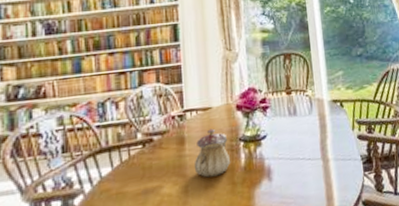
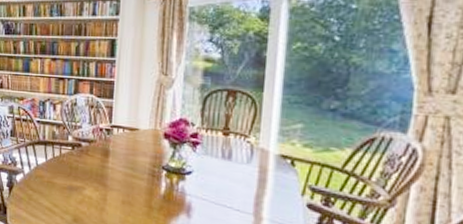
teapot: present [193,128,231,178] -> none [114,149,151,196]

